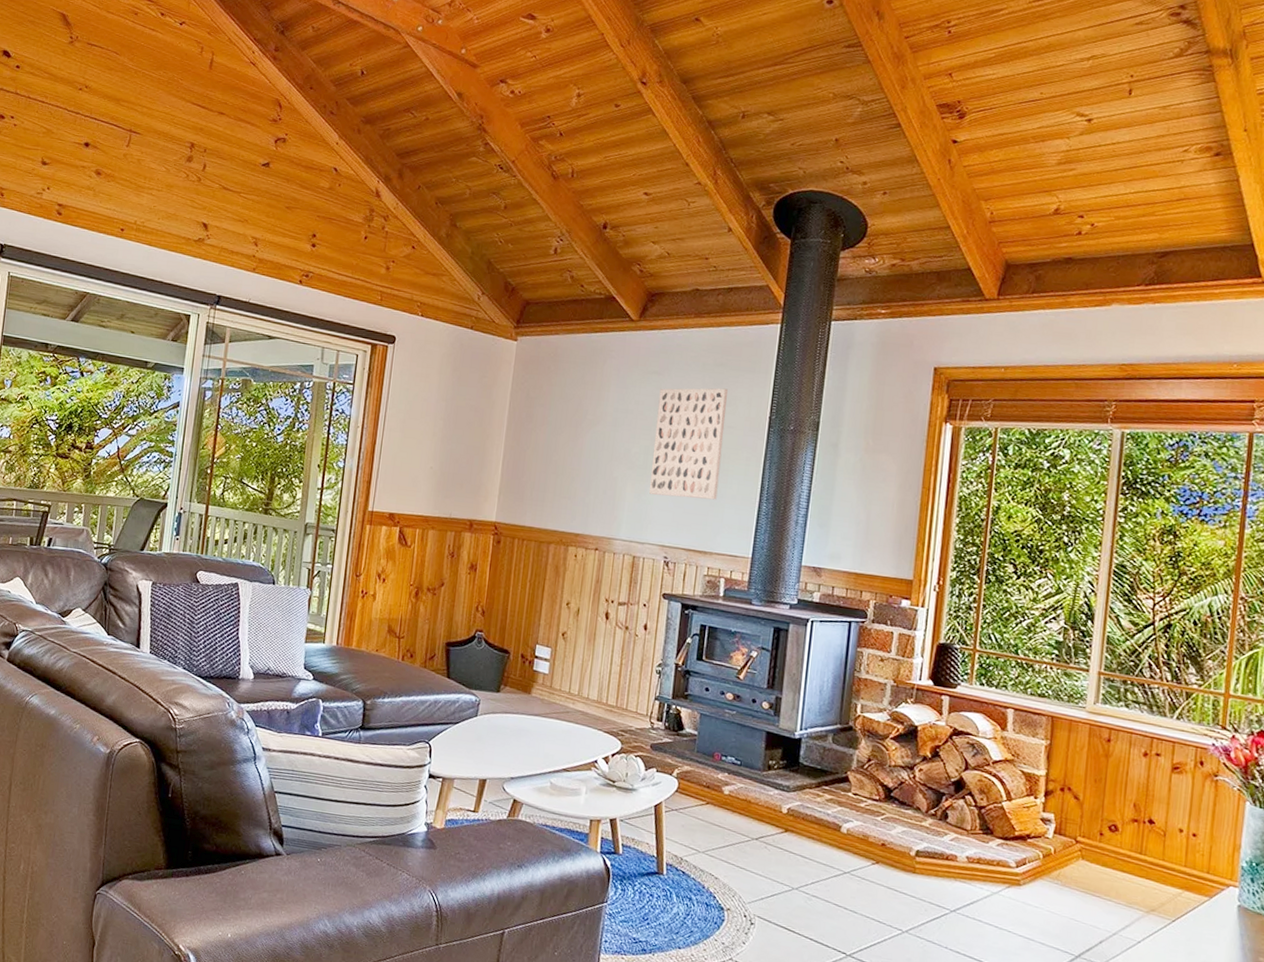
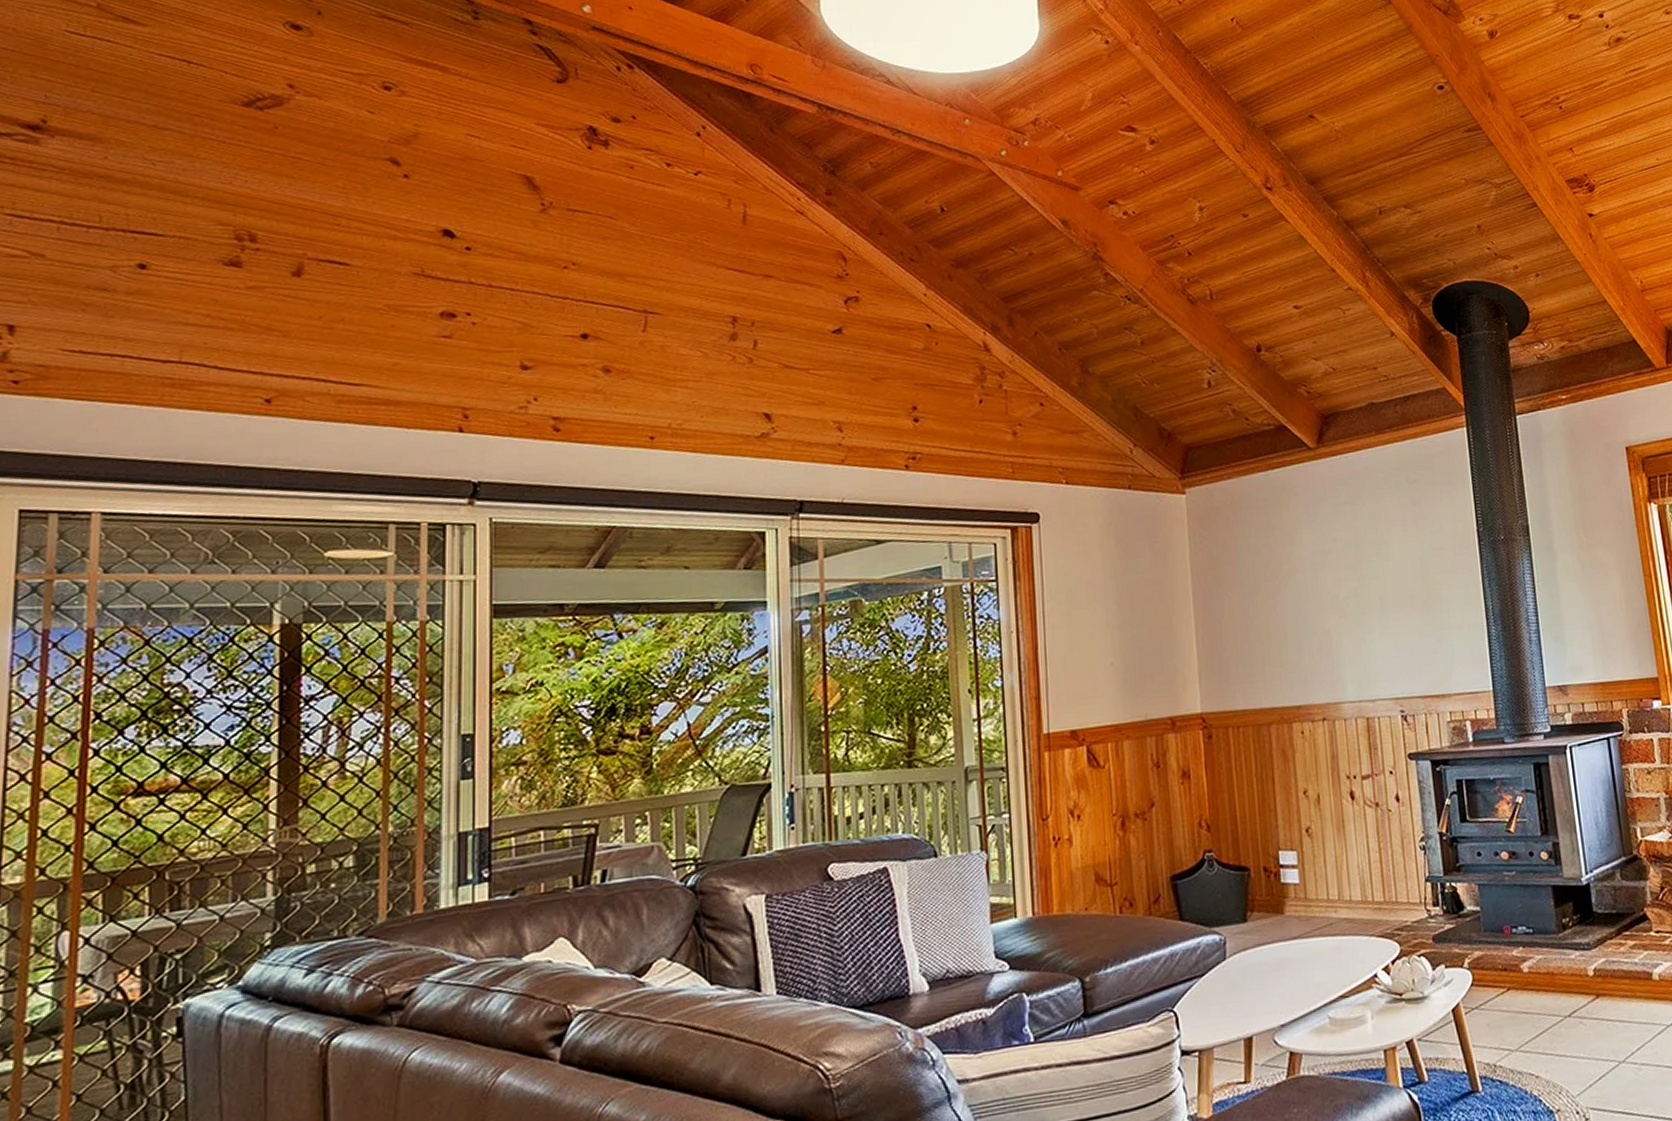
wall art: present [649,388,728,500] -> none [1356,507,1442,642]

